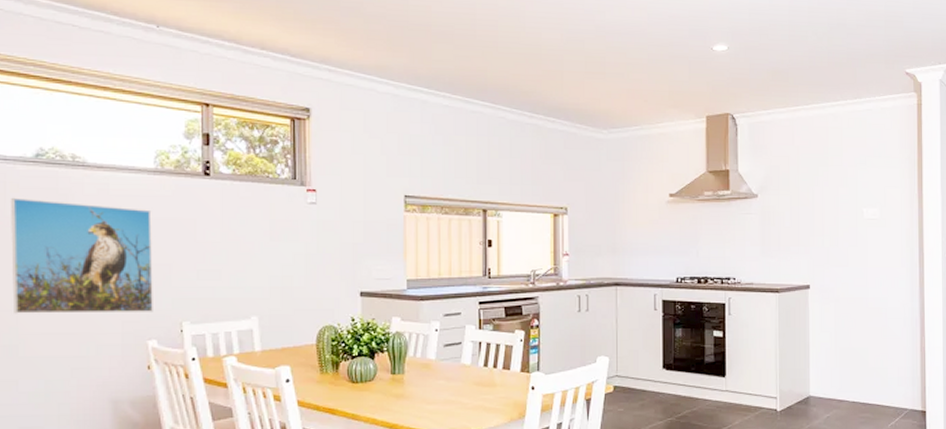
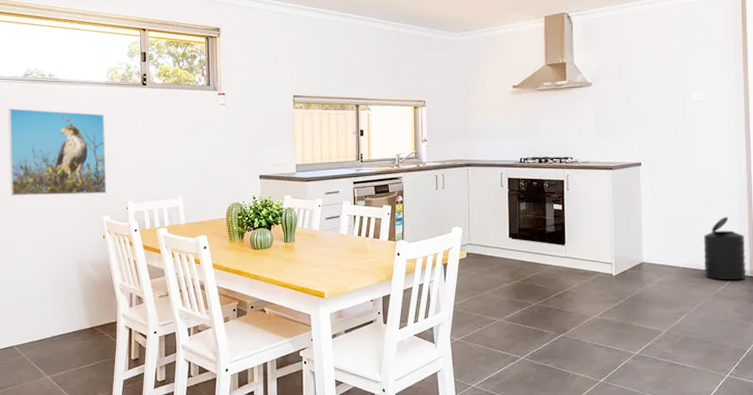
trash can: none [873,346,918,416] -> present [703,216,746,281]

